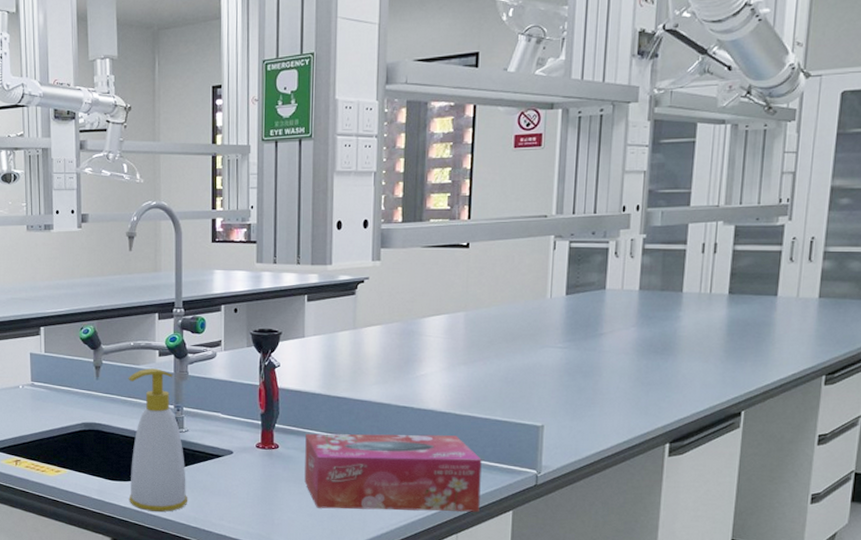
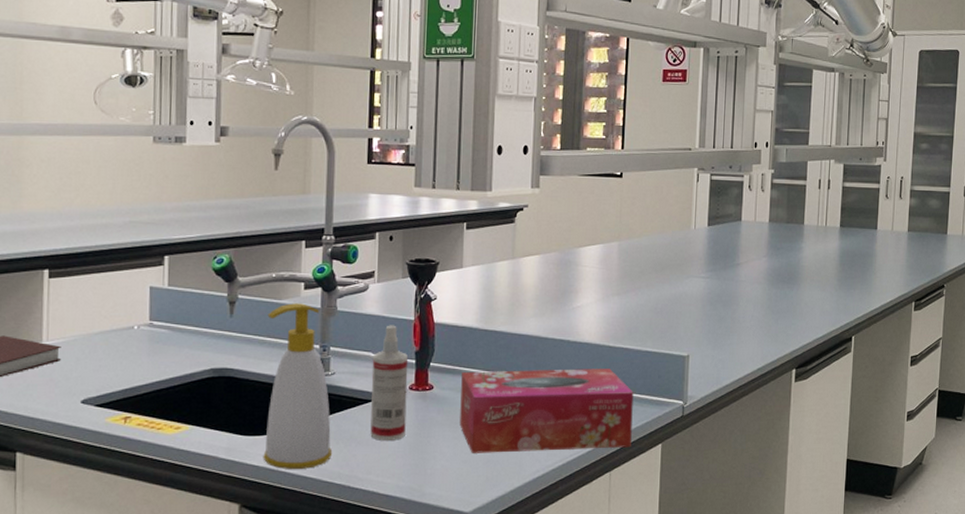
spray bottle: none [221,389,255,492] -> present [370,325,409,441]

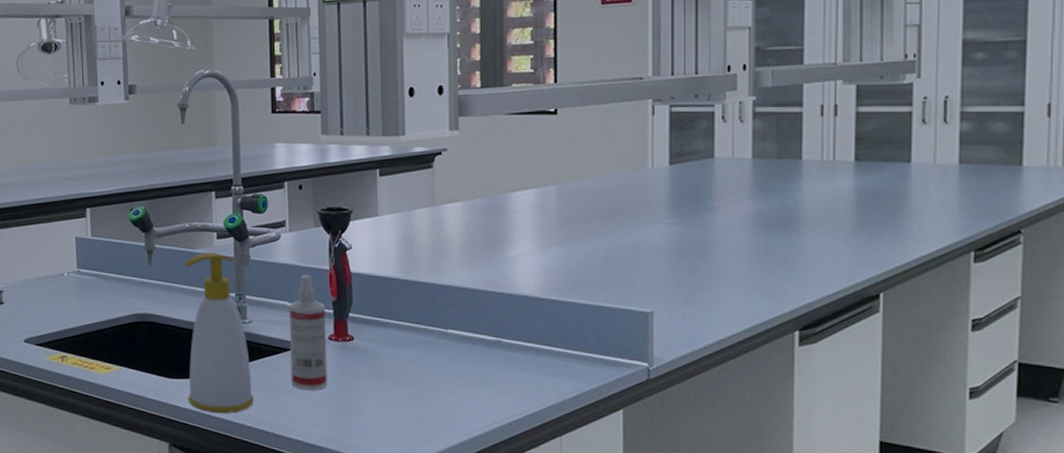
tissue box: present [459,369,634,453] -> none [384,323,585,412]

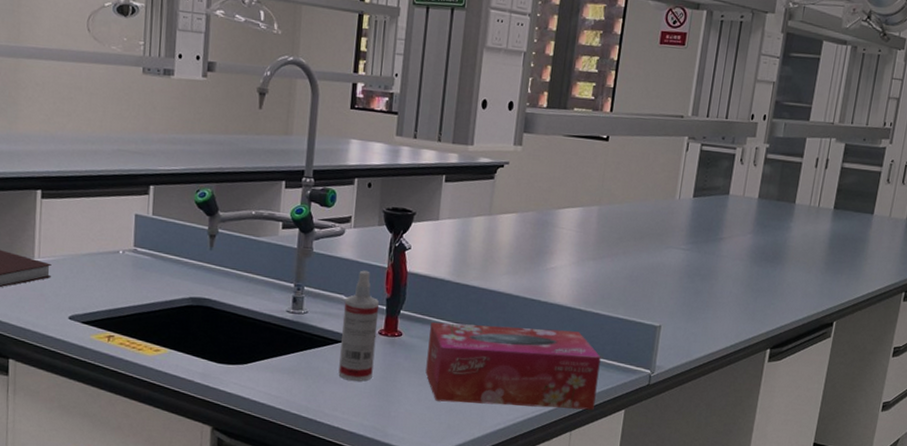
soap bottle: present [183,252,255,414] -> none [235,241,302,400]
tissue box: none [384,323,585,412] -> present [425,322,601,410]

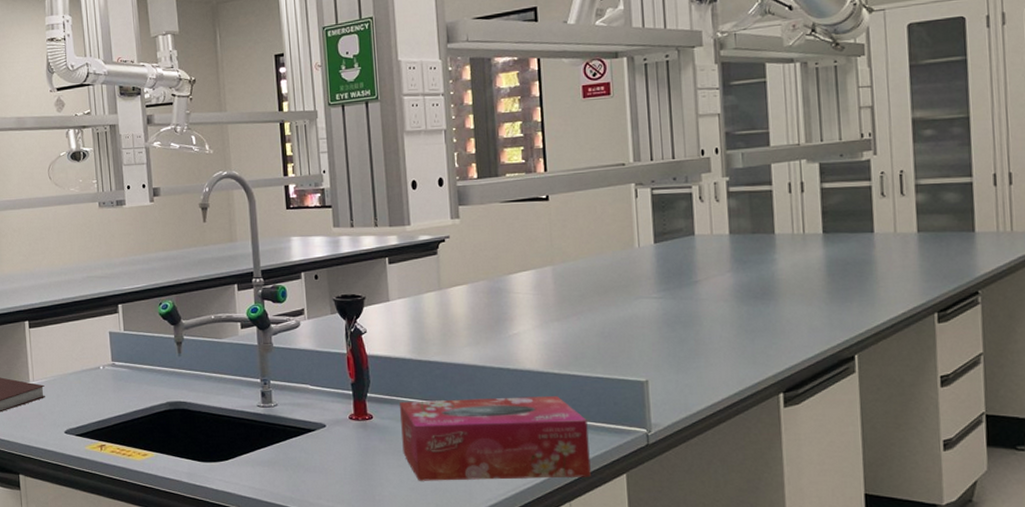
spray bottle: present [338,270,380,382] -> none [310,358,350,468]

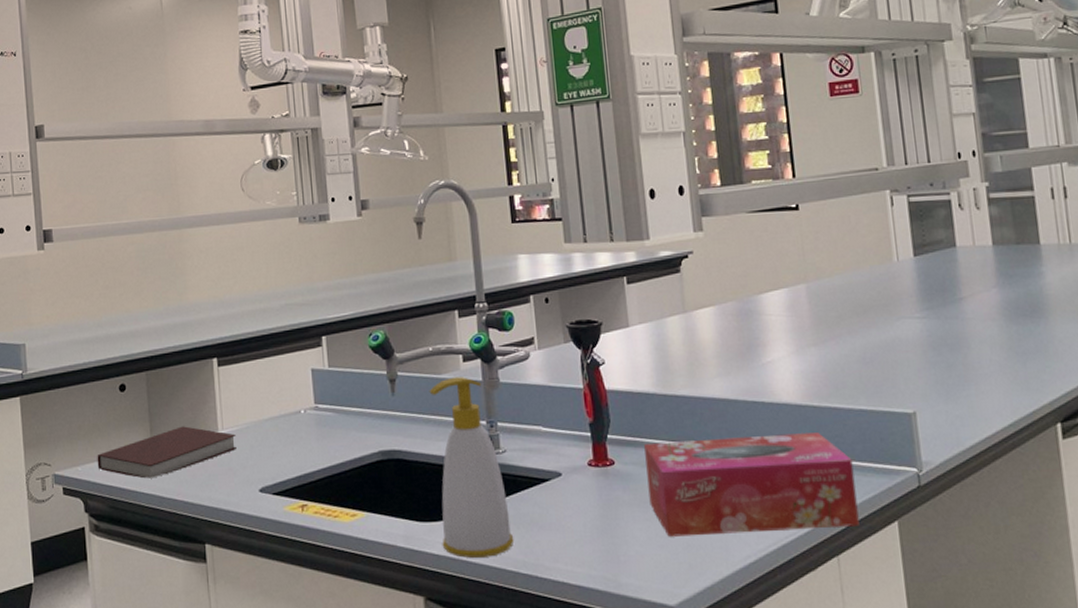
soap bottle: none [211,341,283,494] -> present [429,377,514,559]

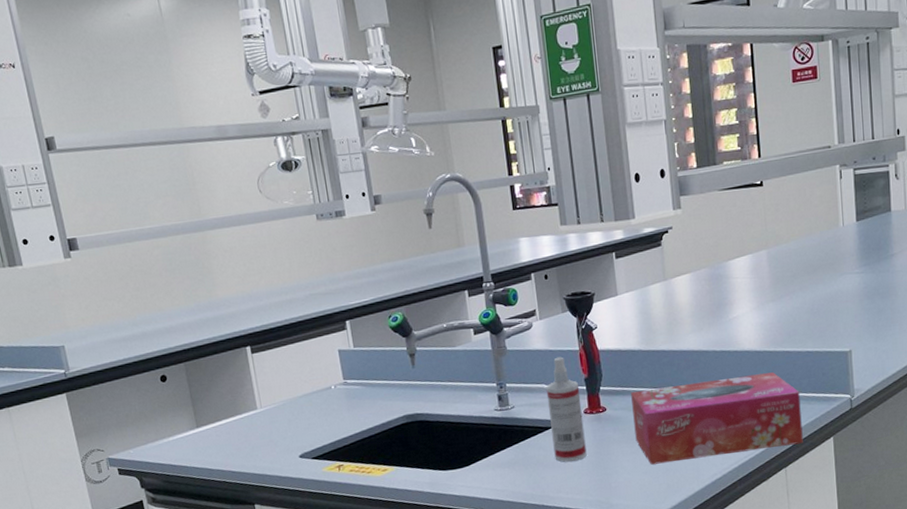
notebook: present [97,426,237,479] -> none [146,407,276,455]
soap bottle: present [429,377,514,559] -> none [445,347,524,496]
spray bottle: none [543,395,591,524] -> present [545,357,587,462]

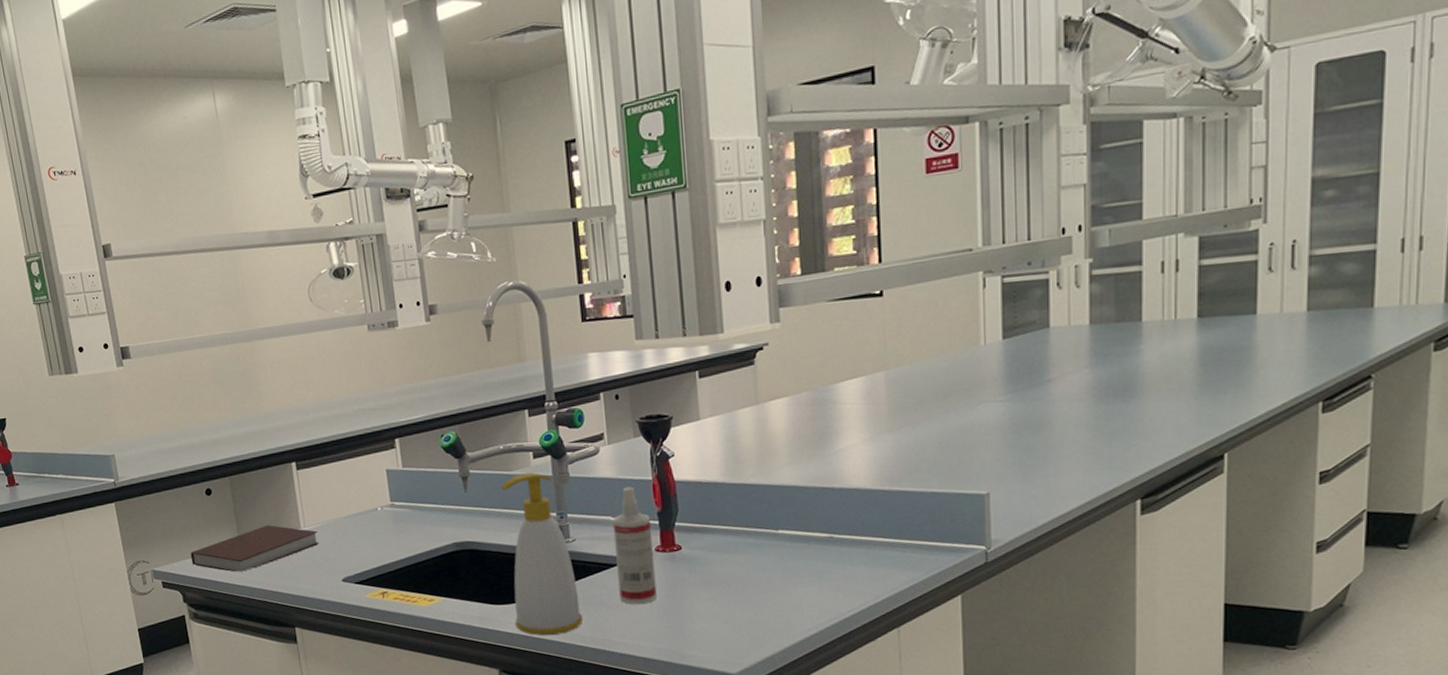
notebook: none [146,407,276,455] -> present [190,525,319,572]
soap bottle: none [445,347,524,496] -> present [500,472,583,636]
tissue box: present [631,372,803,465] -> none [711,515,922,614]

